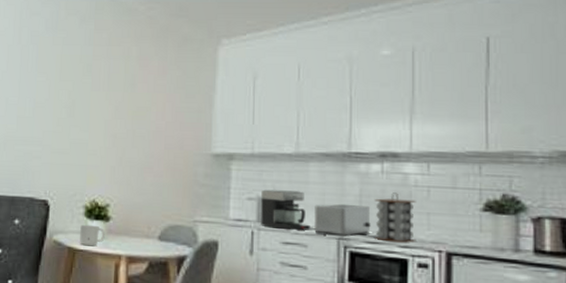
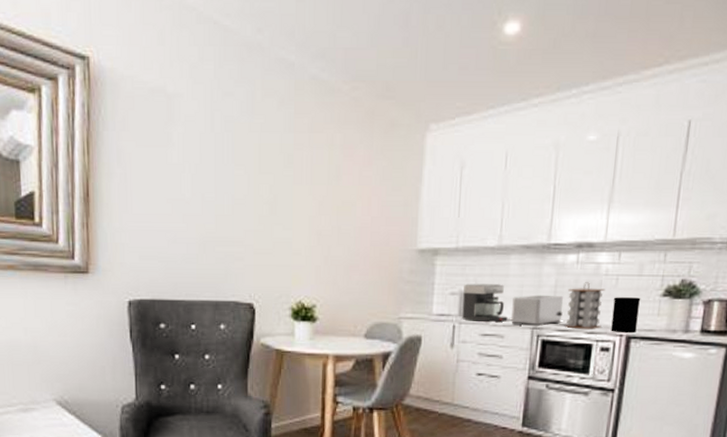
mug: present [80,224,105,247] -> none [287,326,312,348]
canister: none [427,210,458,250] -> present [611,297,641,334]

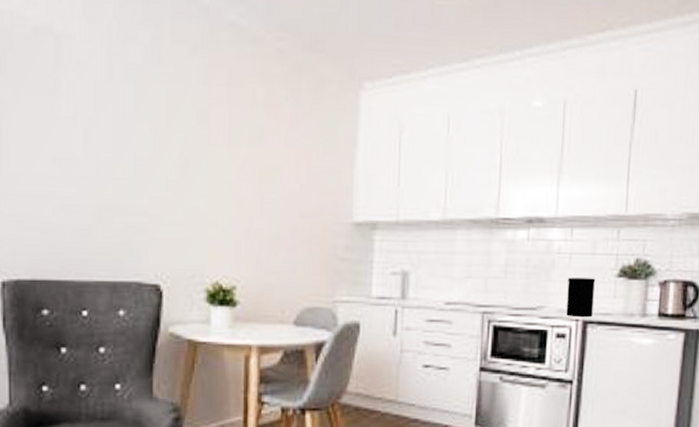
coffee maker: present [462,284,508,323] -> none [405,262,456,307]
toaster: present [511,295,563,327] -> none [459,275,515,311]
spice rack: present [565,282,605,330] -> none [518,261,559,315]

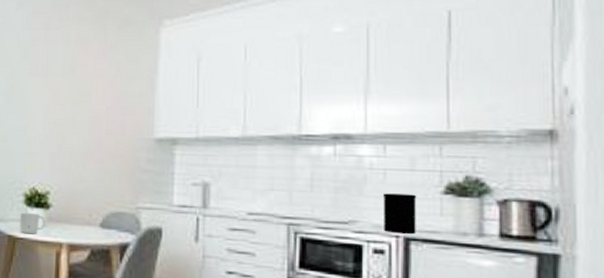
mug: none [202,312,232,337] -> present [20,212,46,235]

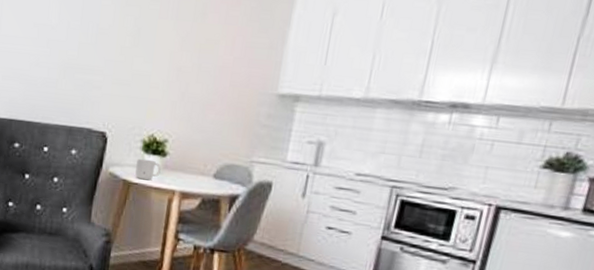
canister: present [384,193,417,235] -> none [479,163,517,205]

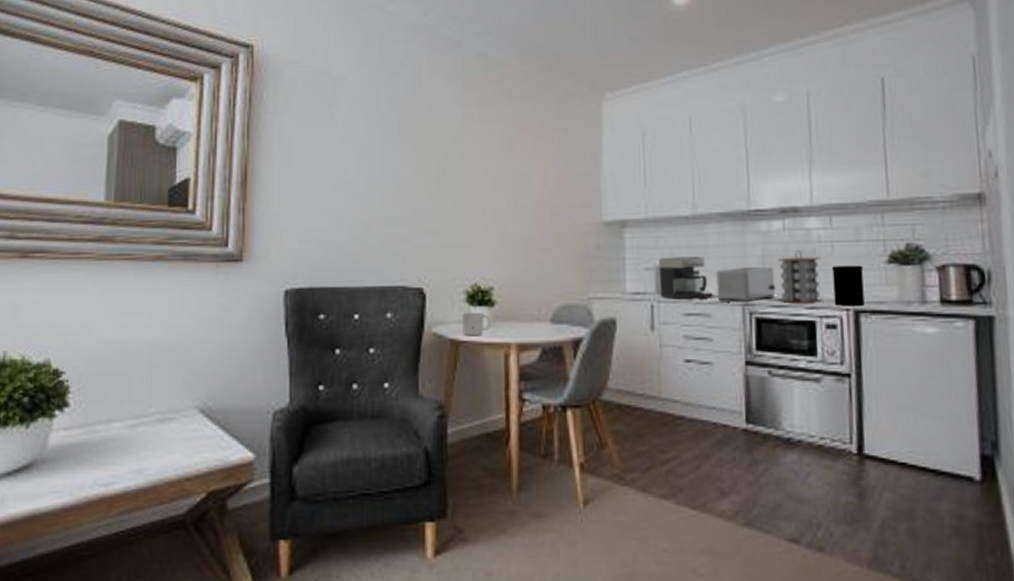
coffee maker: none [317,134,366,177] -> present [659,256,713,300]
toaster: none [369,152,429,186] -> present [716,266,776,304]
spice rack: none [428,144,478,196] -> present [778,250,823,305]
canister: none [479,163,517,205] -> present [832,265,865,307]

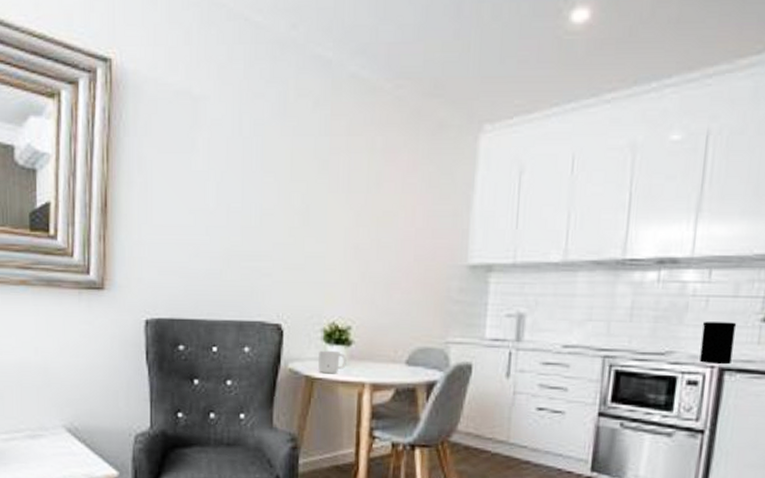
coffee maker: present [659,256,713,300] -> none [519,304,574,350]
toaster: present [716,266,776,304] -> none [578,318,641,356]
spice rack: present [778,250,823,305] -> none [643,304,693,360]

